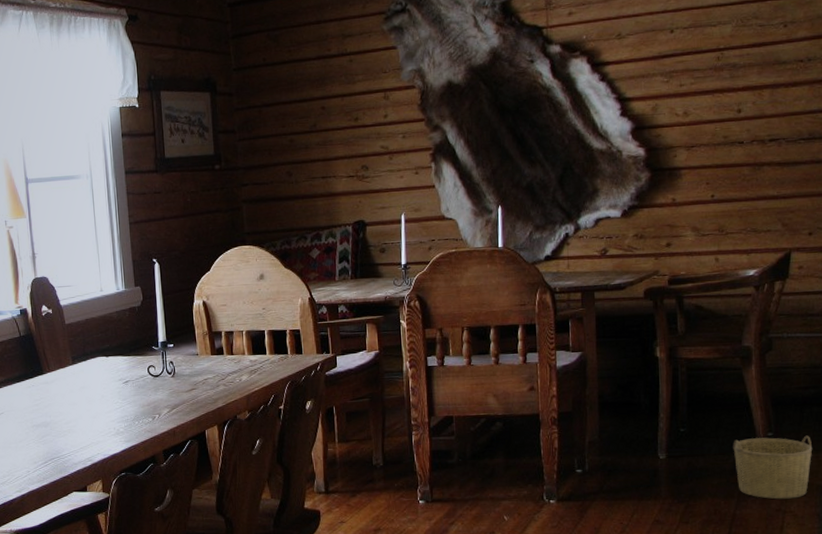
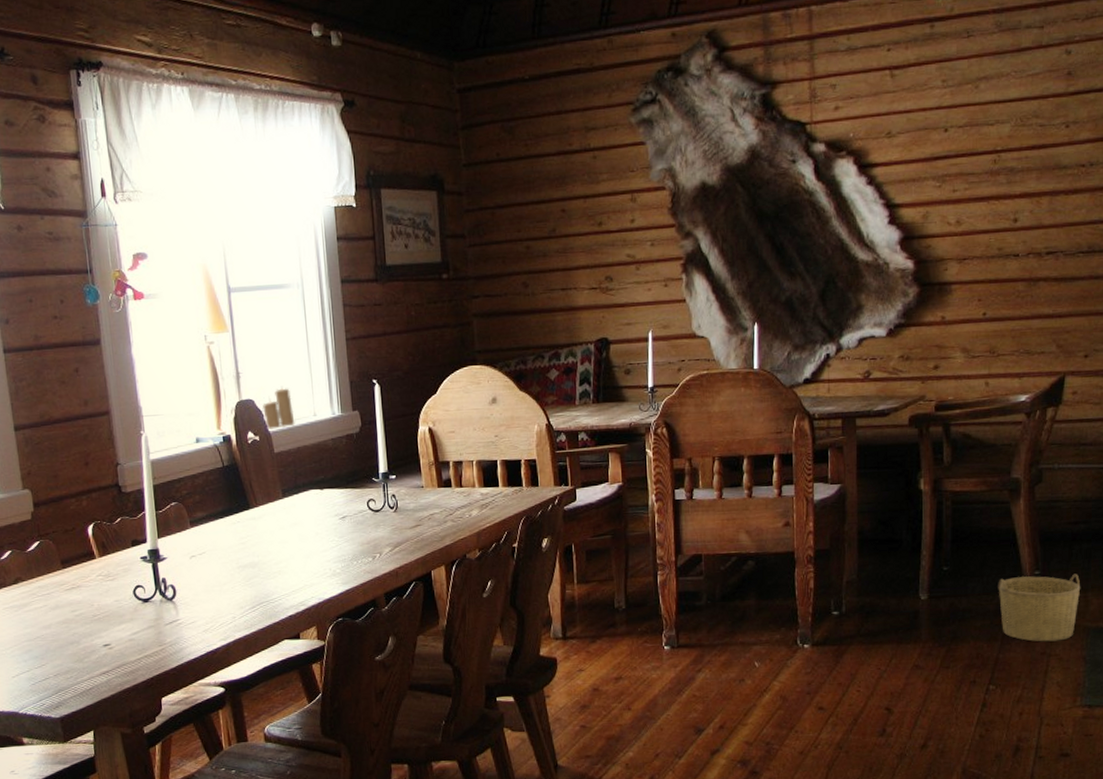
candle: none [55,263,84,304] -> present [263,384,295,430]

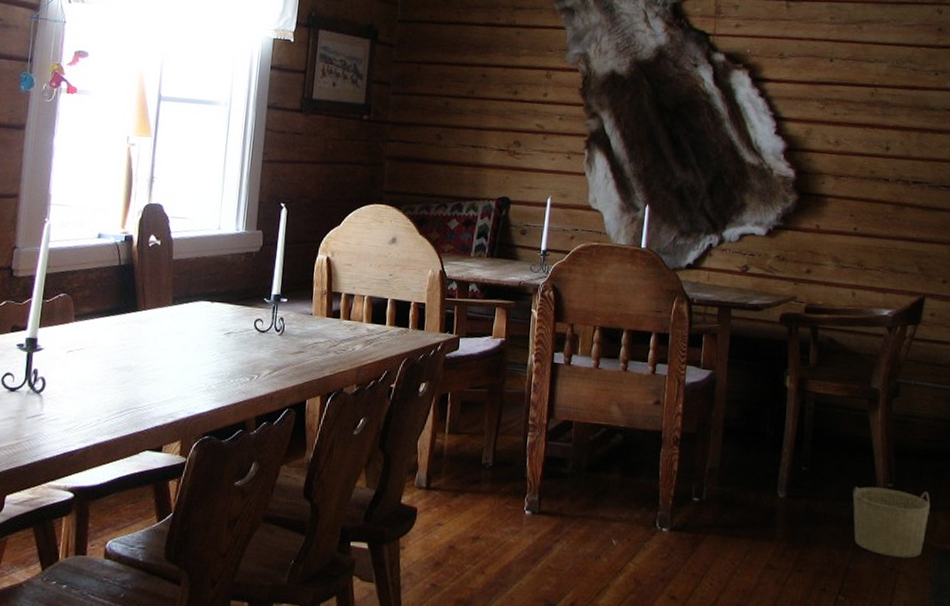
candle: present [263,384,295,430] -> none [169,194,200,237]

